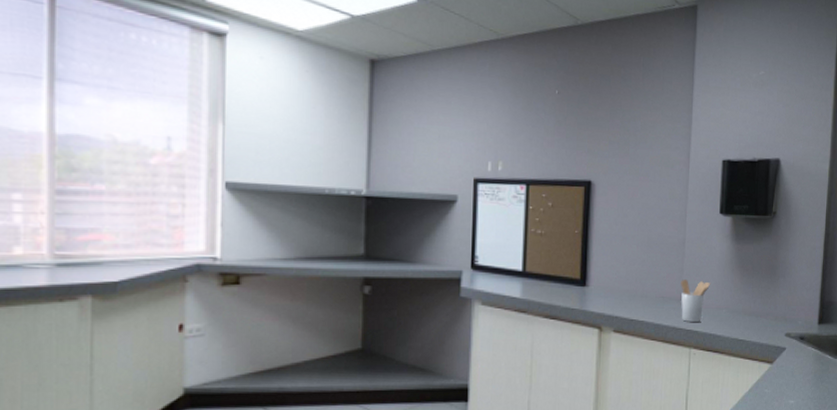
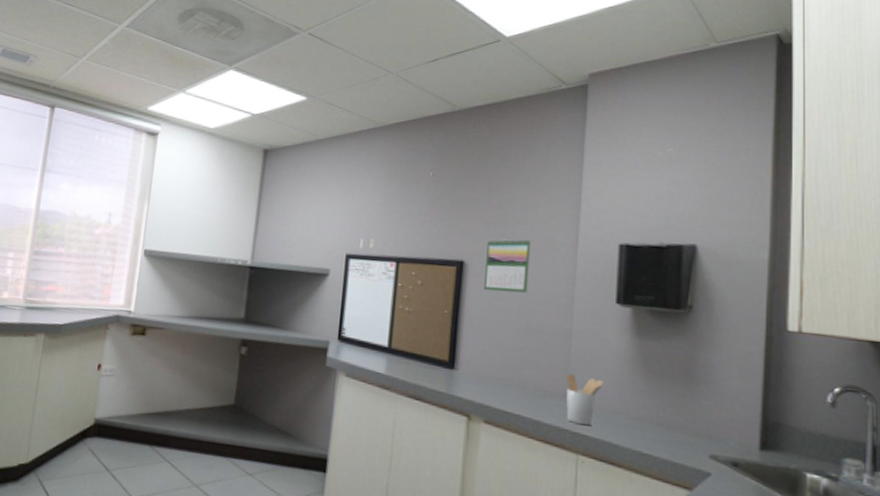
calendar: none [609,157,651,209] -> present [483,238,532,293]

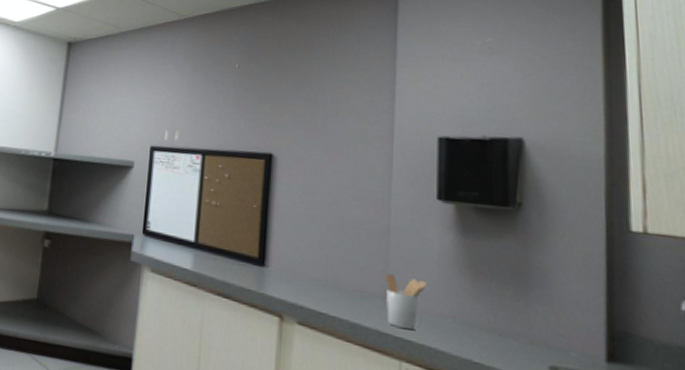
calendar: present [483,238,532,293] -> none [293,130,344,188]

